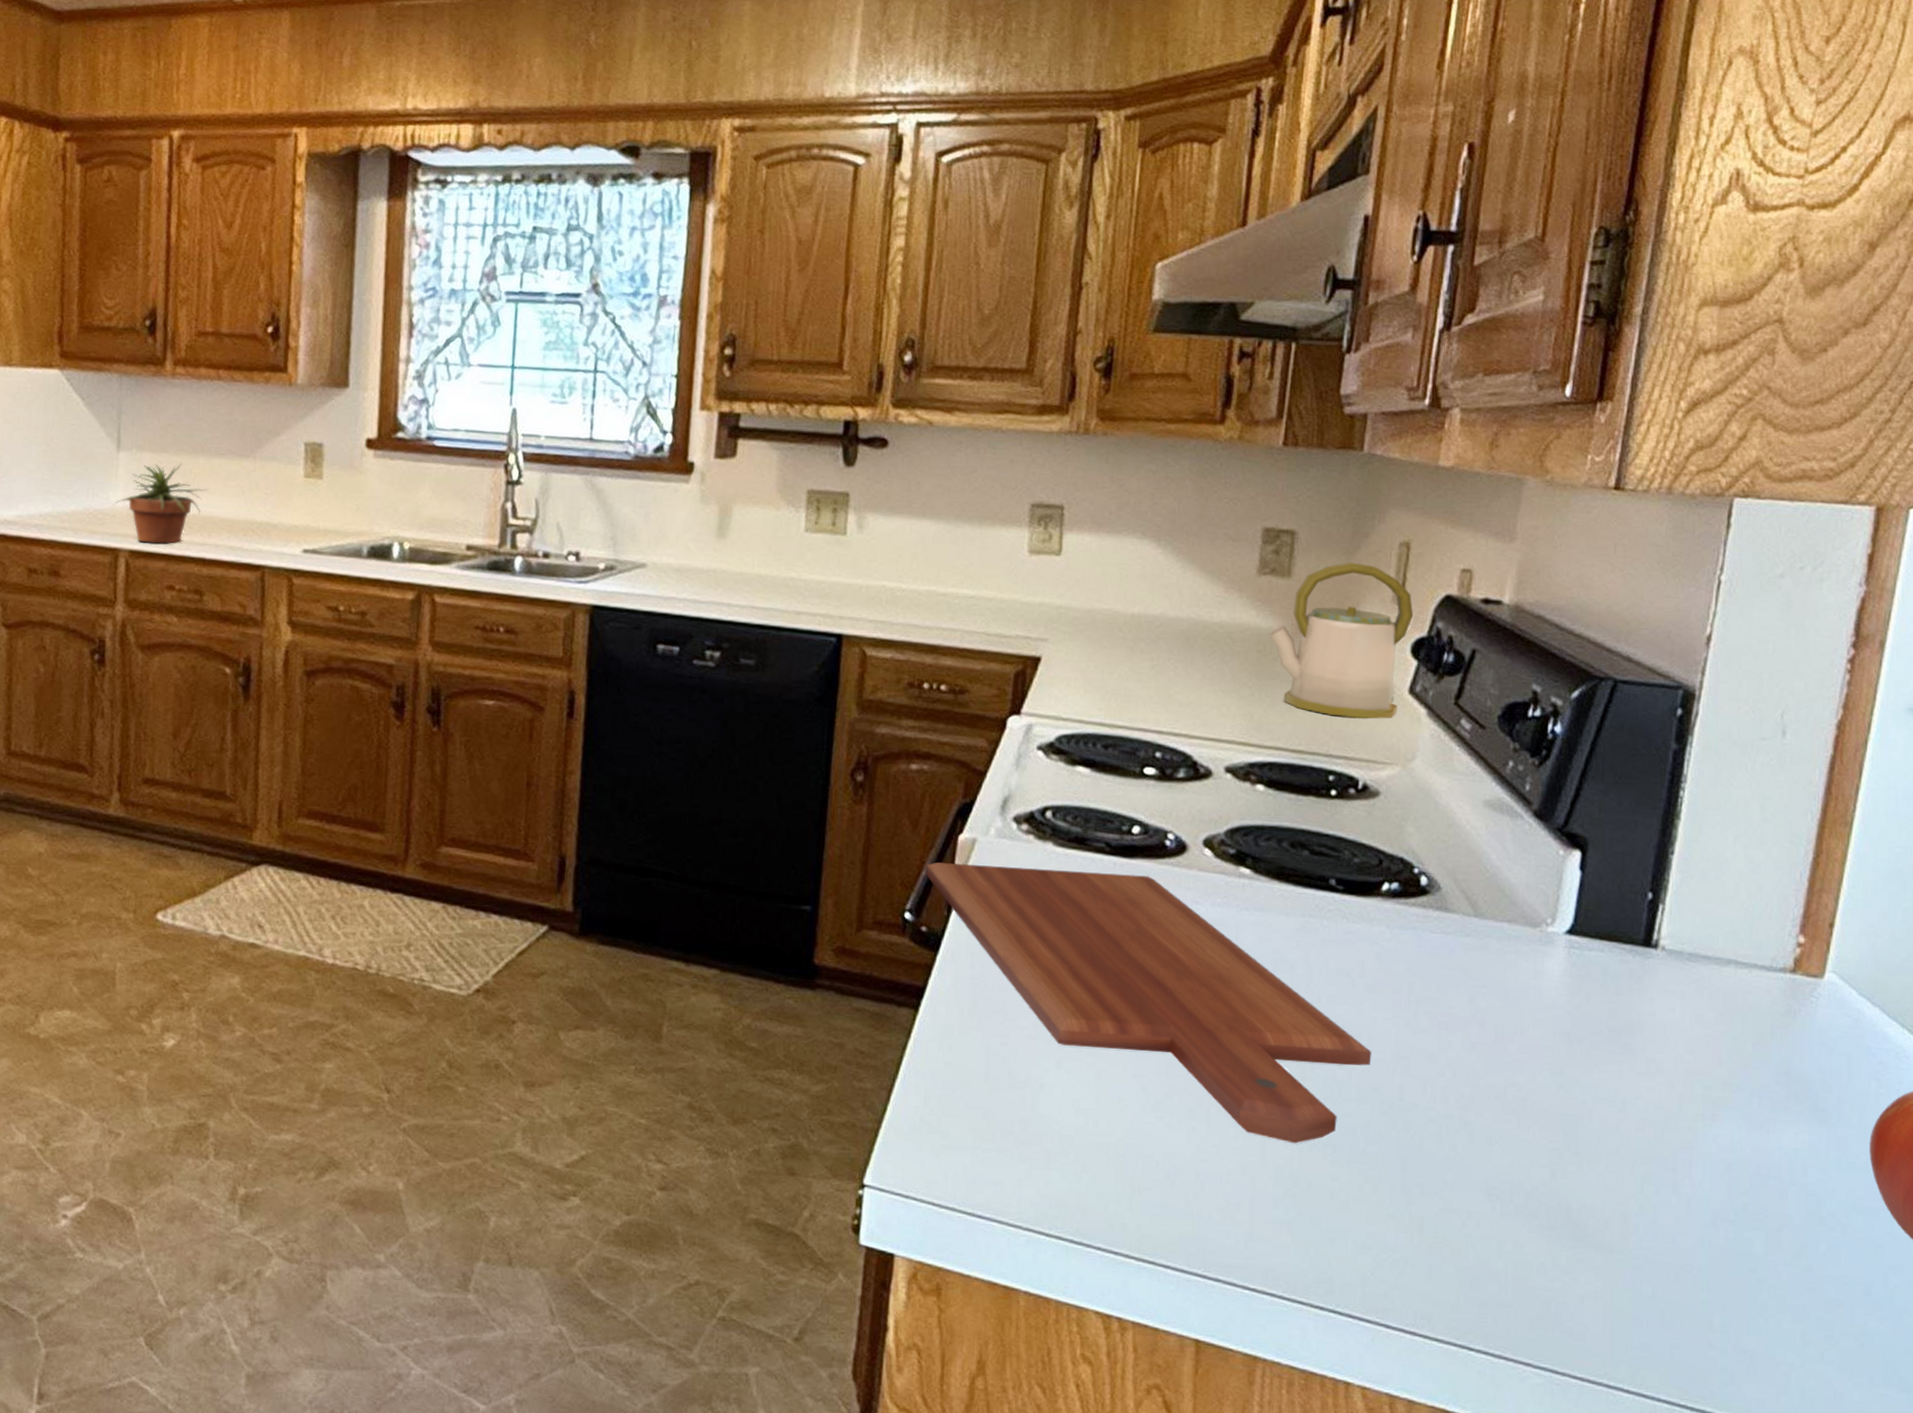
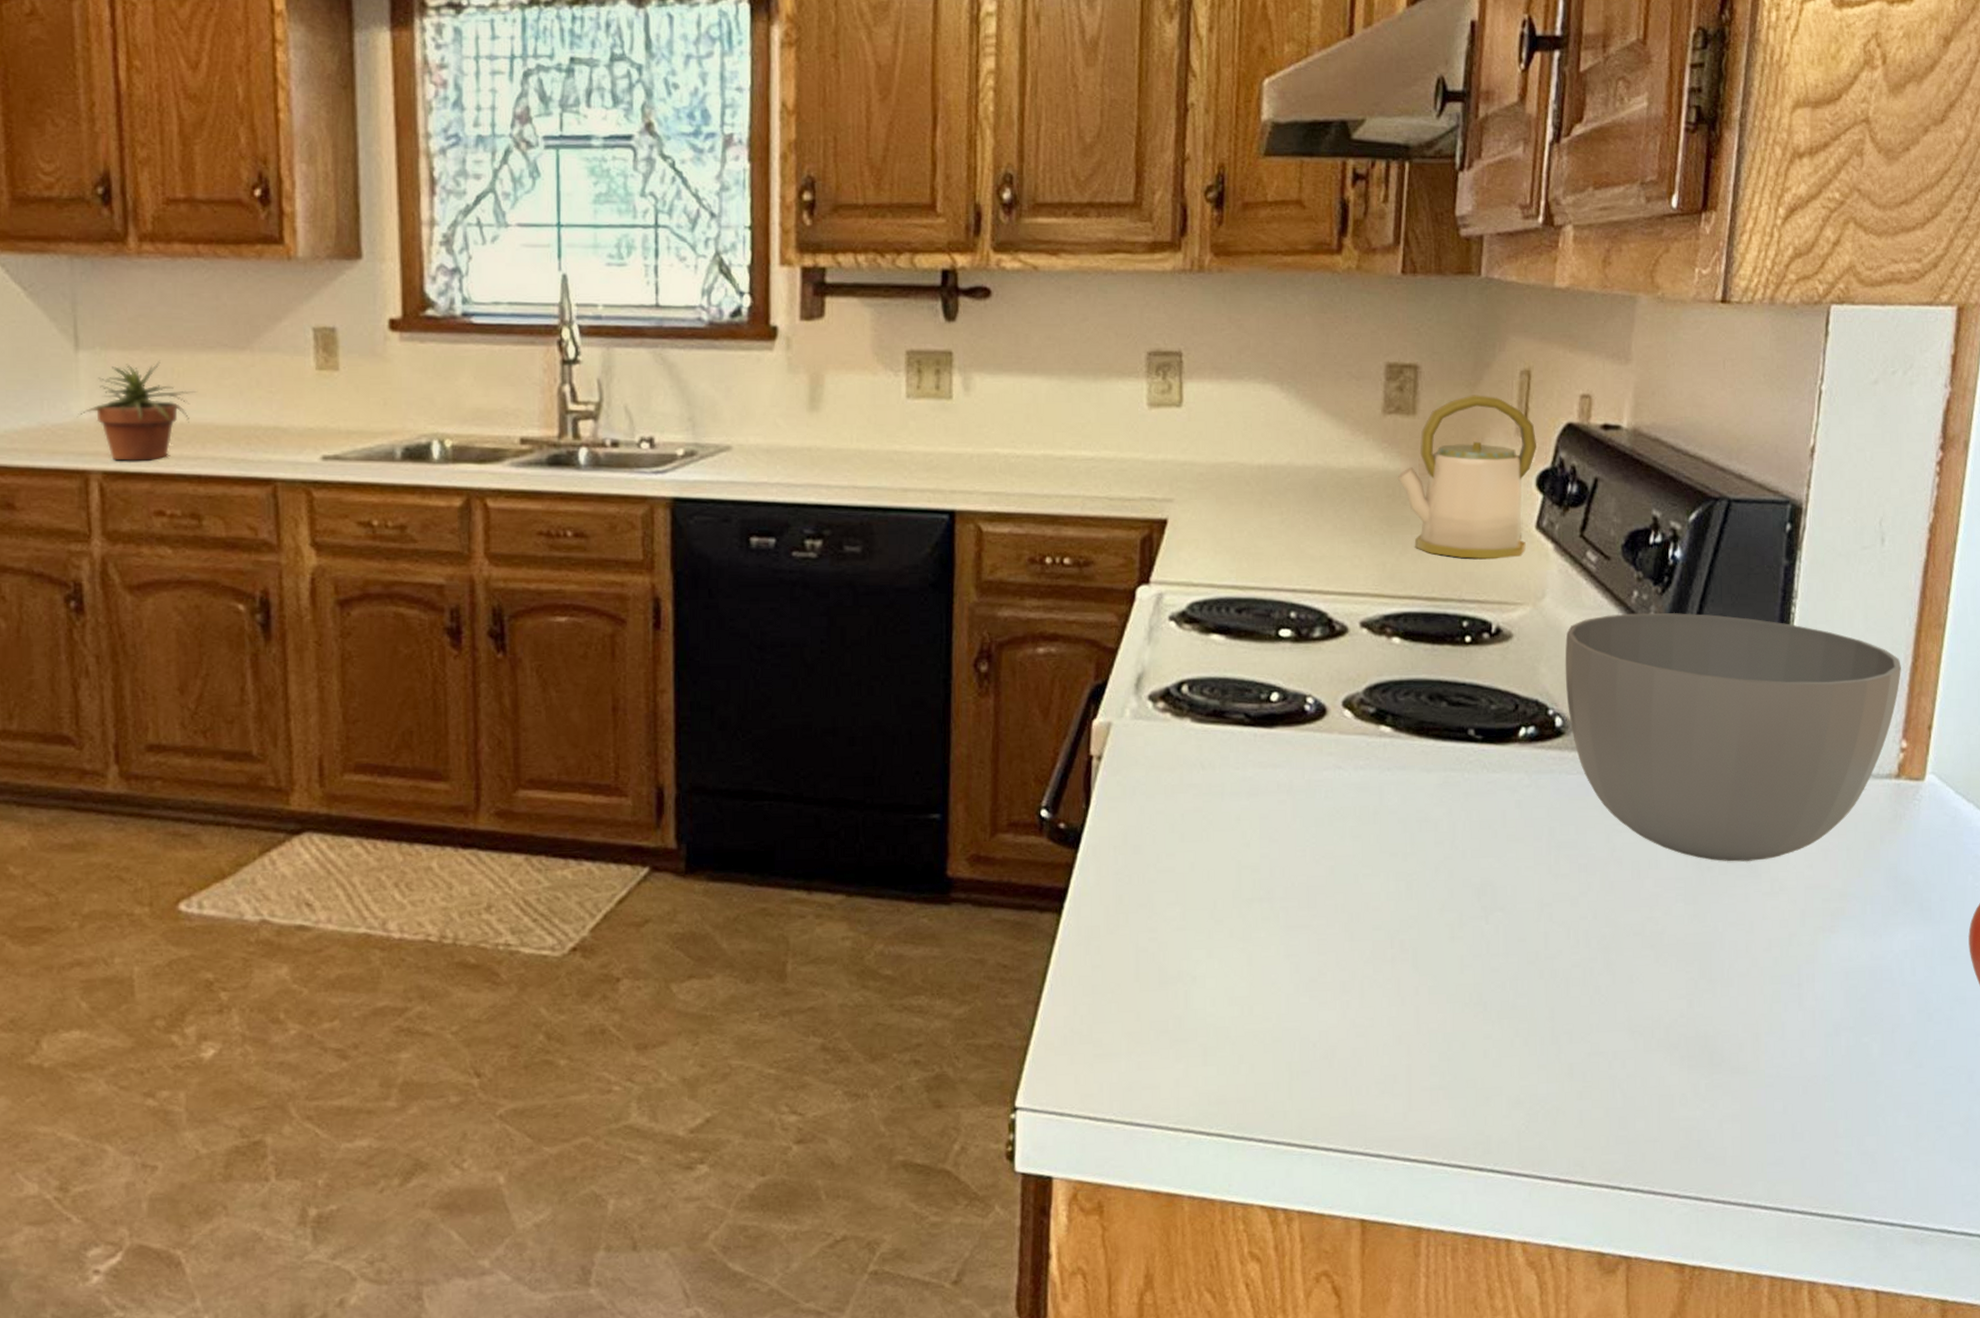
cutting board: present [925,862,1372,1144] -> none [1060,745,1517,1006]
bowl: none [1432,782,1801,1039] -> present [1565,612,1901,862]

